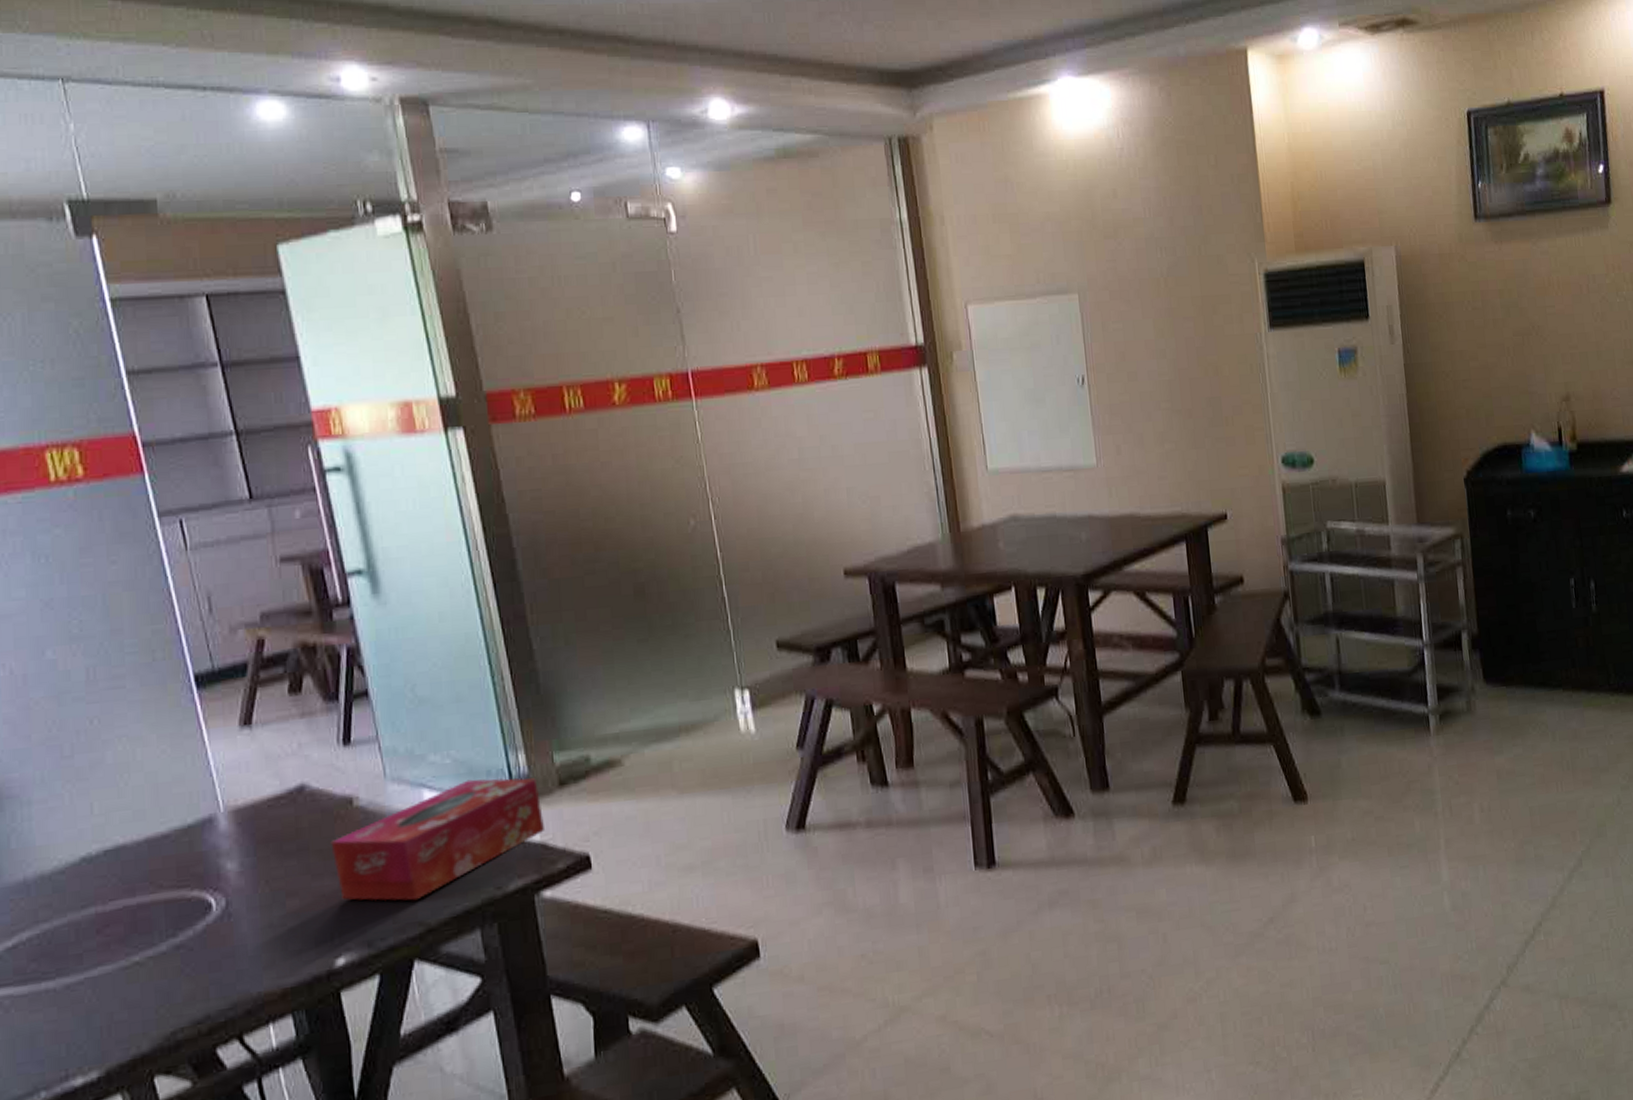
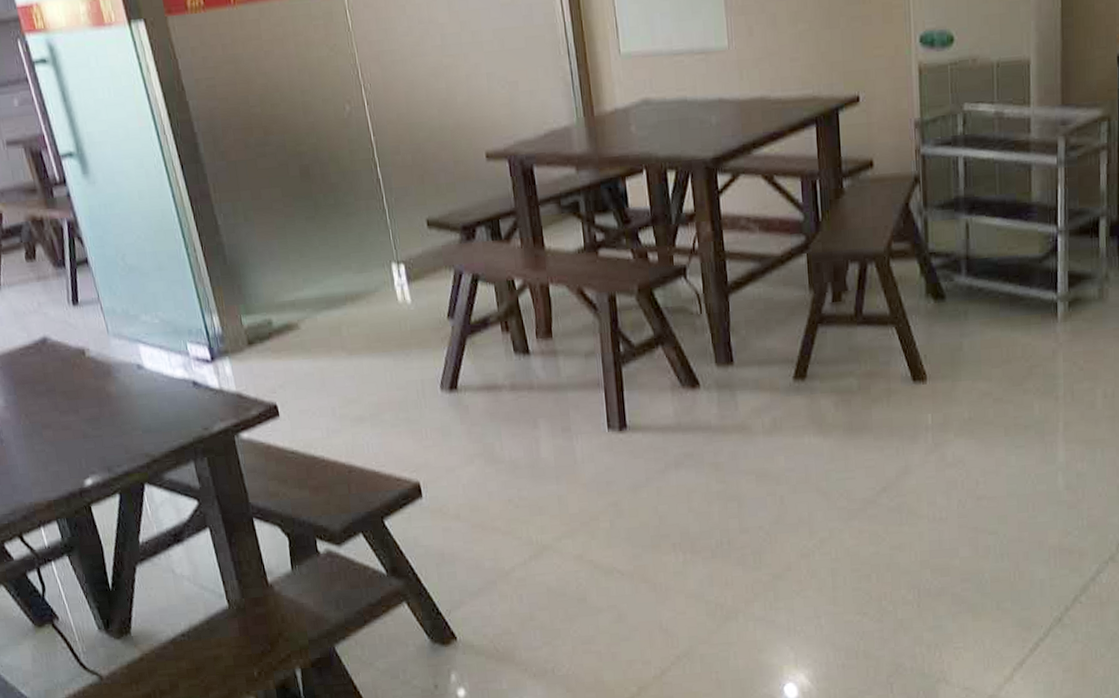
tissue box: present [331,778,546,901] -> none [71,337,240,436]

